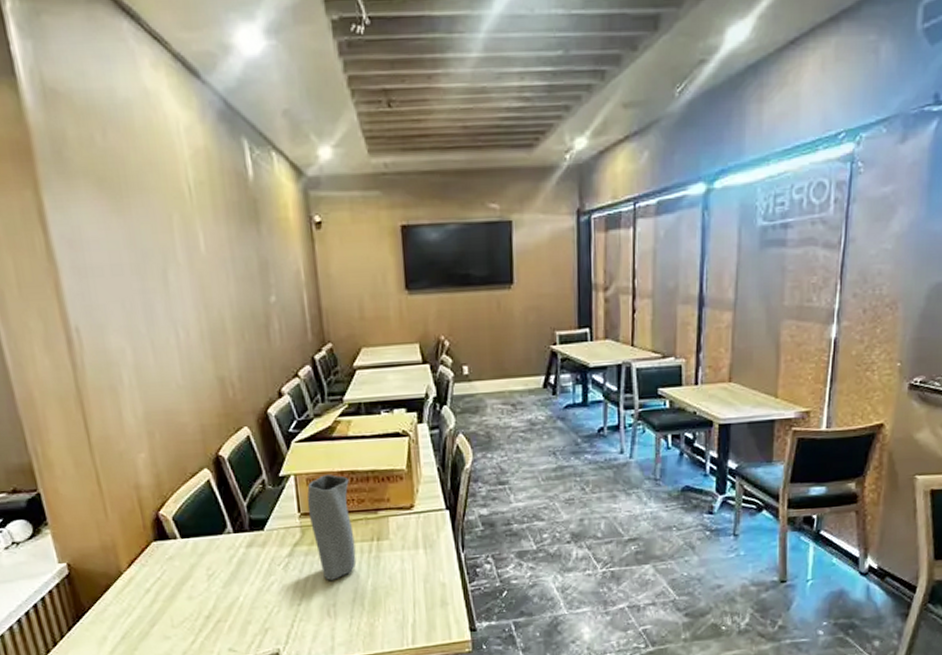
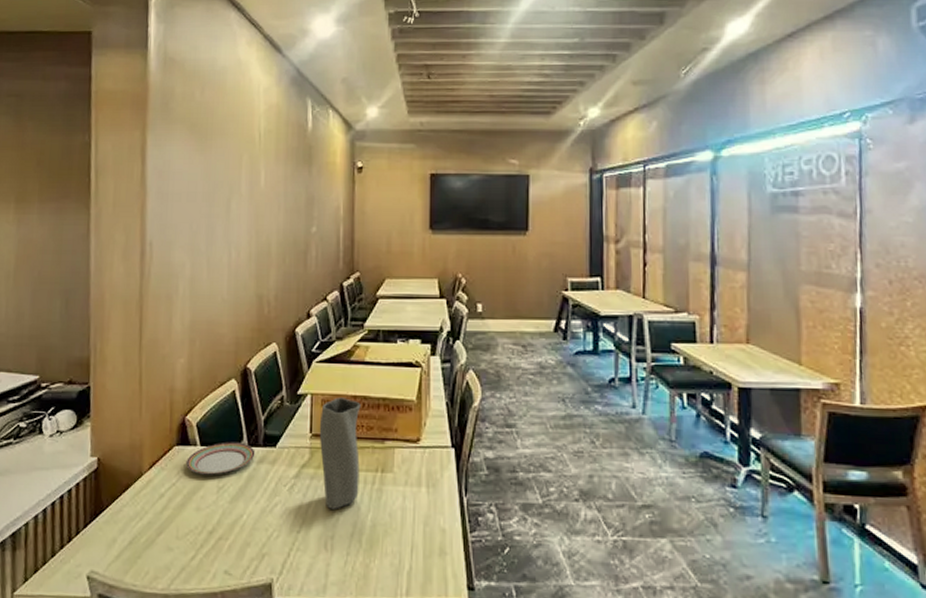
plate: none [168,530,243,566] -> present [186,442,255,475]

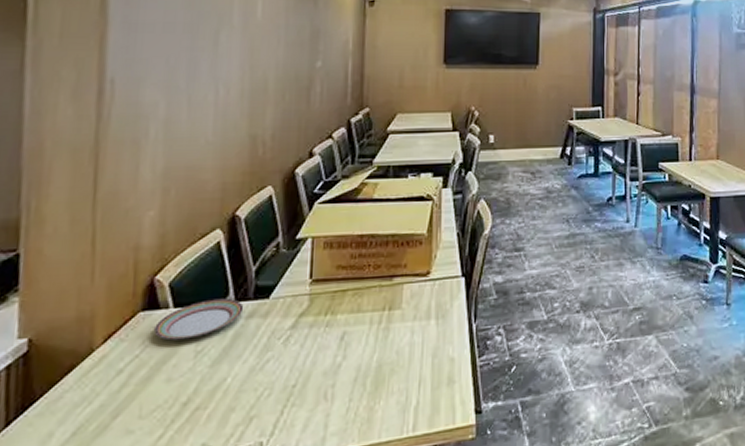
vase: present [319,397,361,509] -> none [320,238,368,356]

